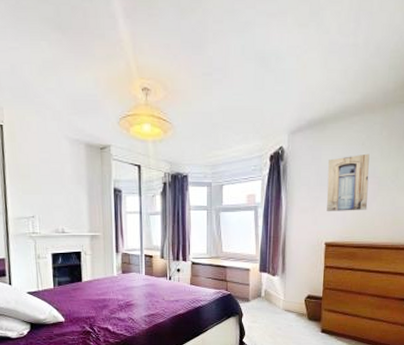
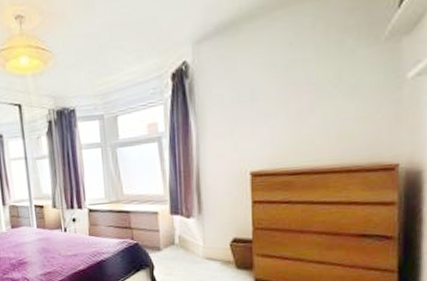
wall art: present [326,153,370,211] -> none [247,55,303,133]

